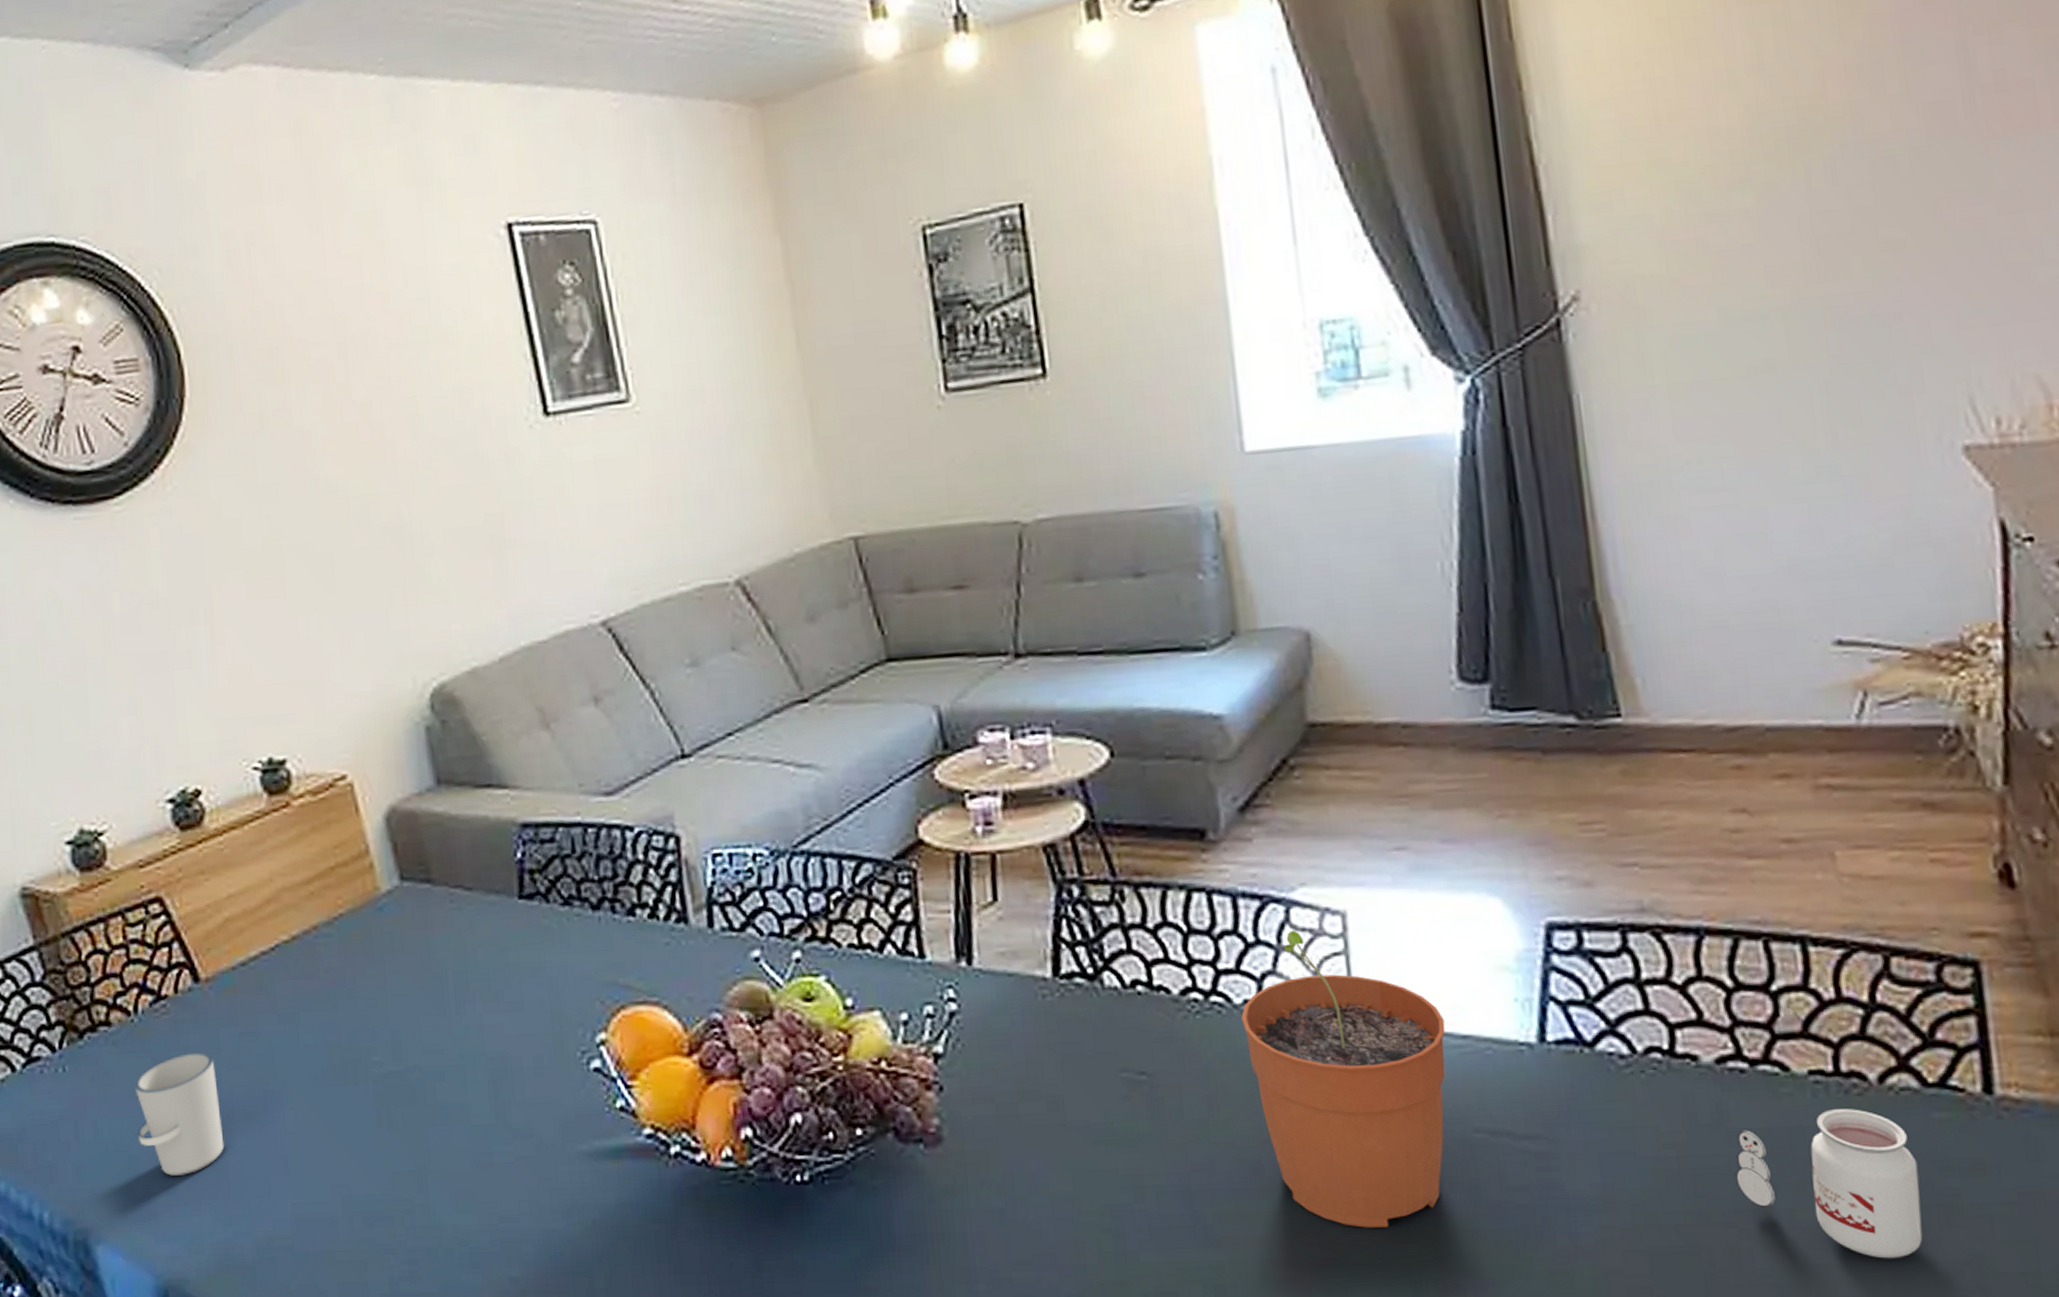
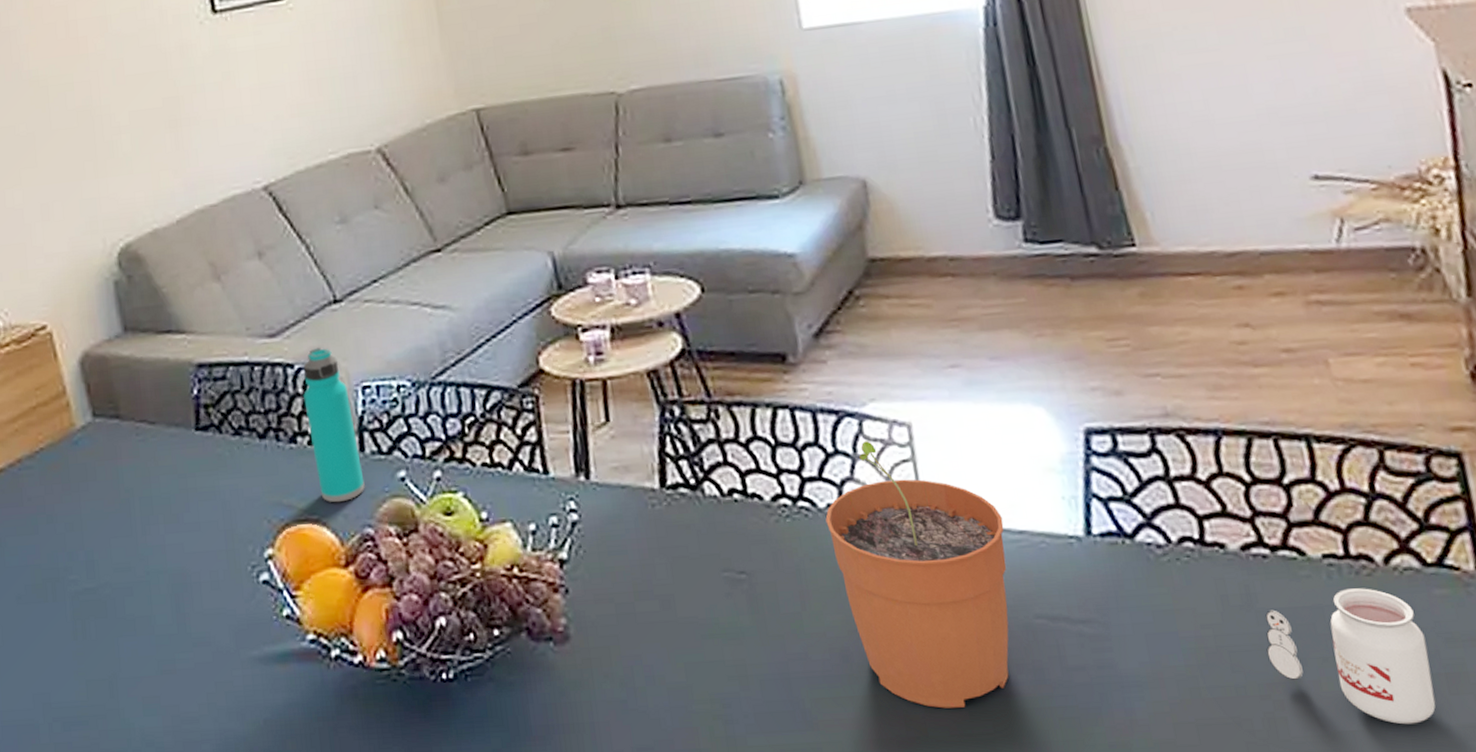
water bottle: none [644,808,713,984] -> present [303,347,365,503]

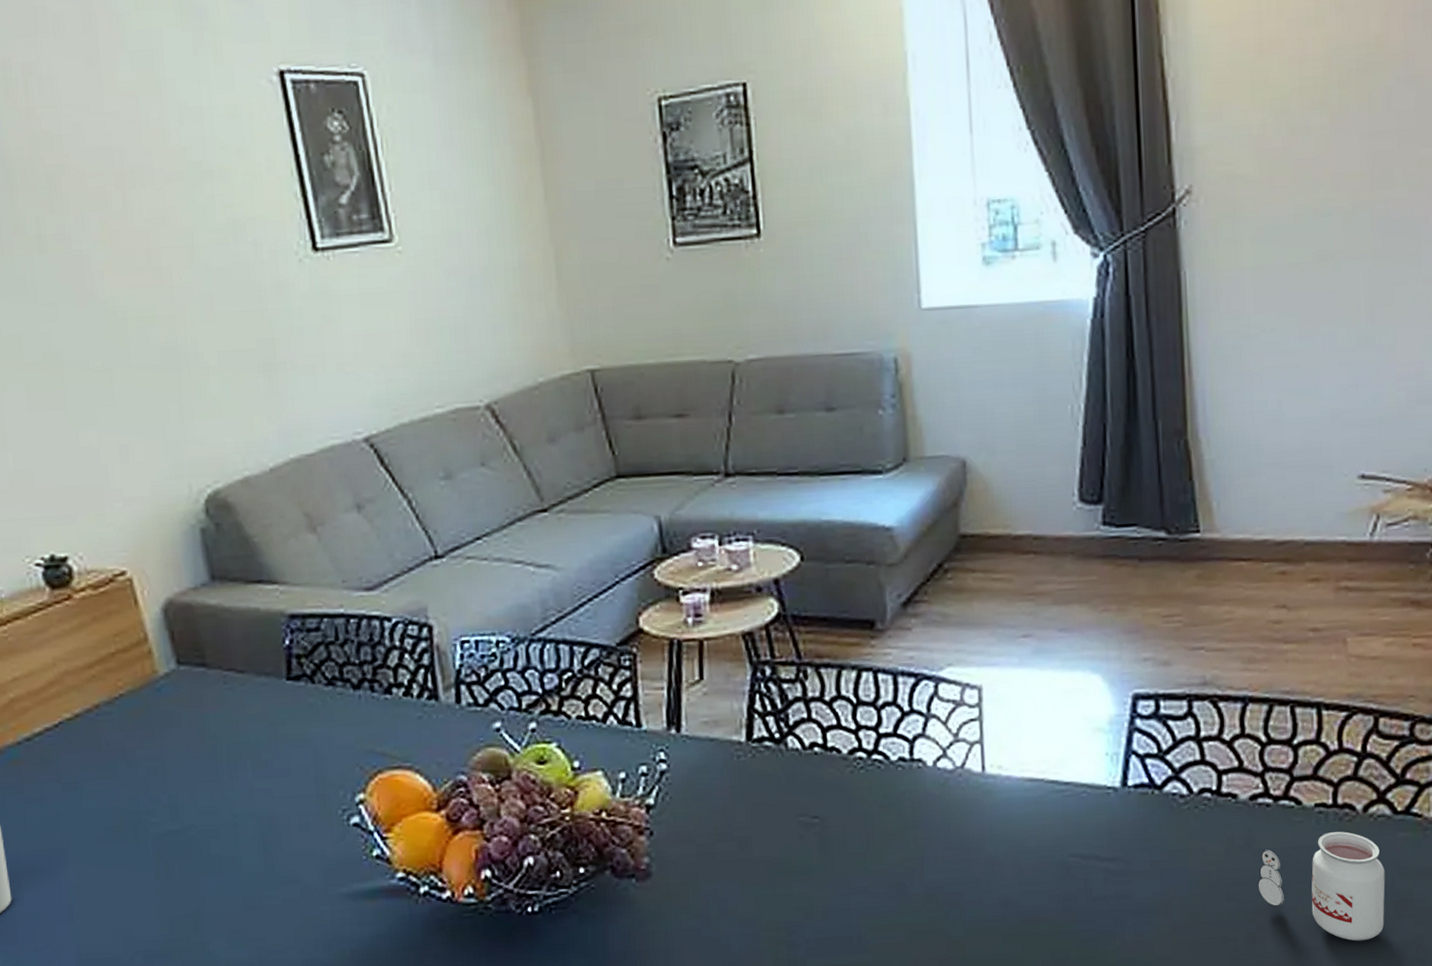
water bottle: present [303,347,365,503] -> none [400,602,460,751]
plant pot: present [825,441,1009,709] -> none [896,701,1053,933]

